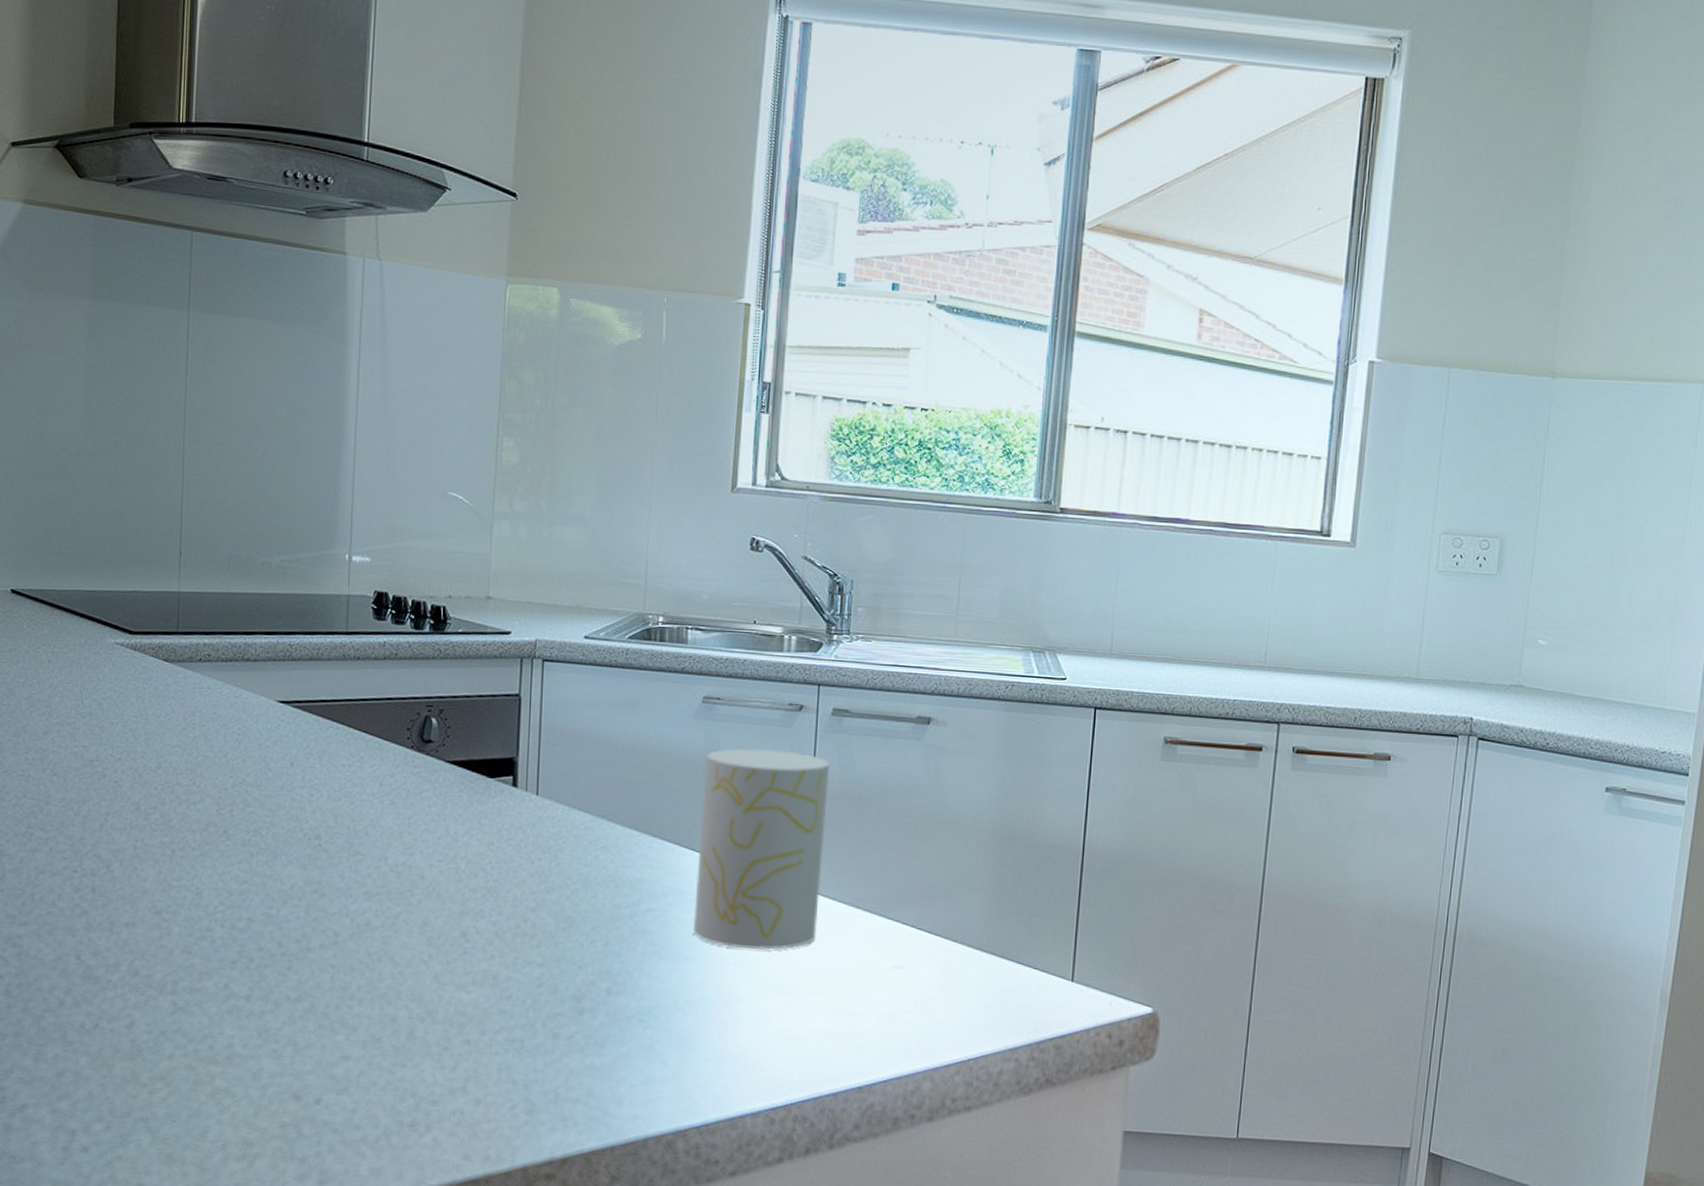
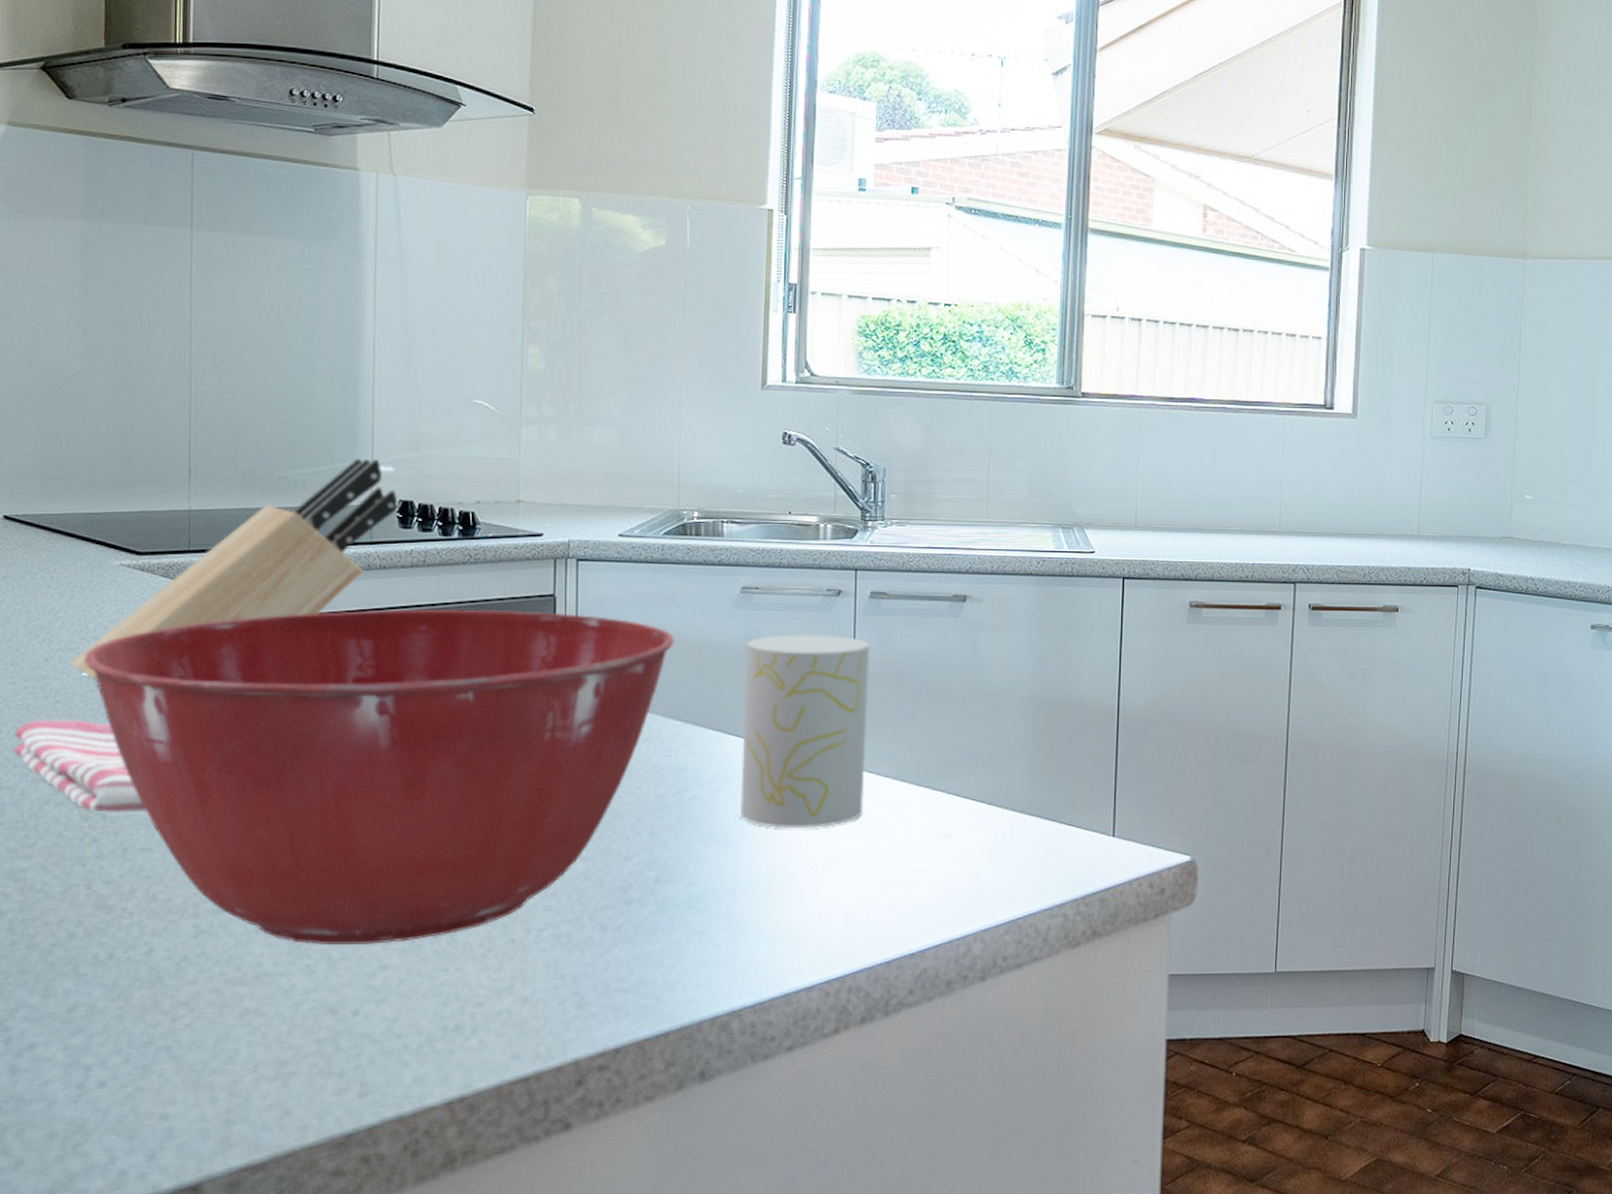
dish towel: none [15,791,131,889] -> present [14,720,146,814]
knife block: none [67,546,374,756] -> present [70,458,398,681]
mixing bowl: none [79,700,636,1035] -> present [84,609,675,946]

